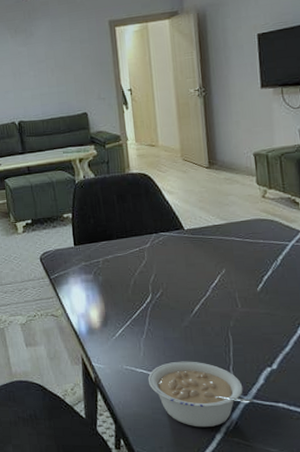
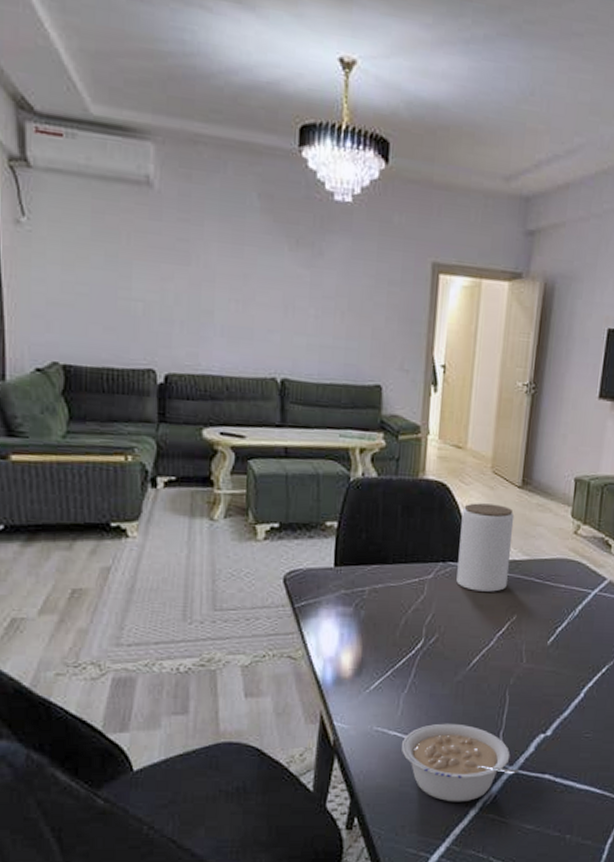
jar: none [164,183,212,253] -> present [456,503,515,592]

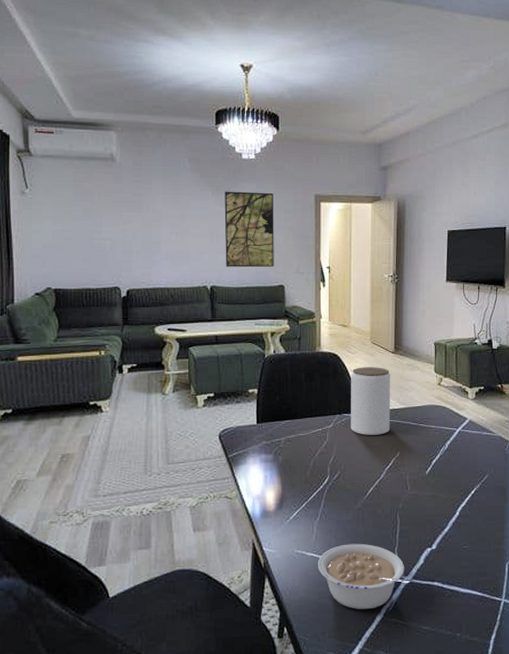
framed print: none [303,245,375,359] -> present [224,191,274,268]

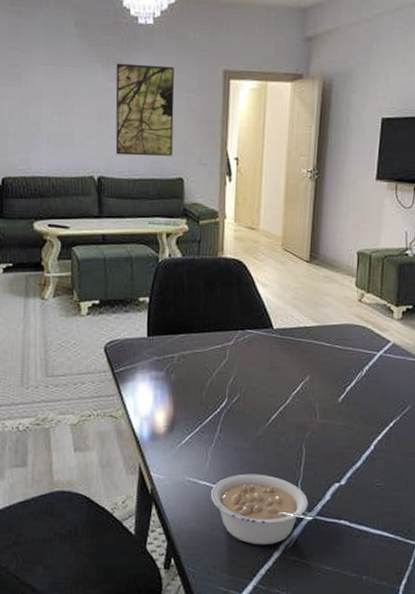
jar: present [351,367,391,435] -> none [254,277,304,356]

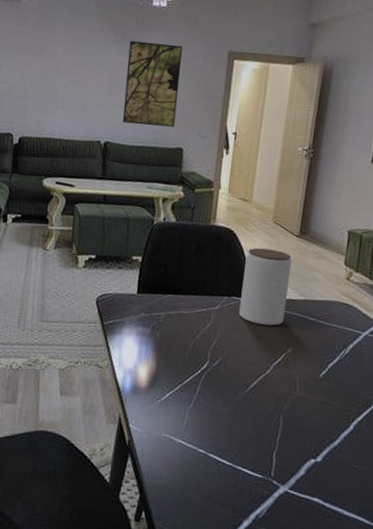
legume: present [210,474,318,545] -> none [185,437,291,512]
jar: none [254,277,304,356] -> present [239,247,292,326]

